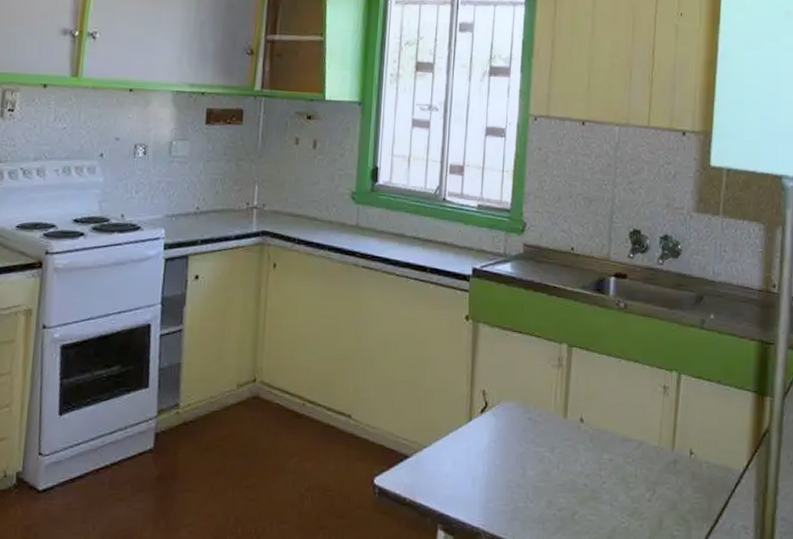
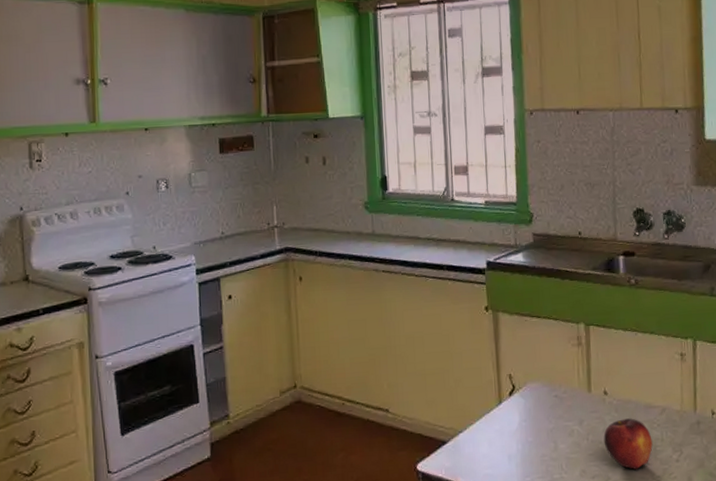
fruit: none [574,450,626,505] -> present [603,418,653,469]

